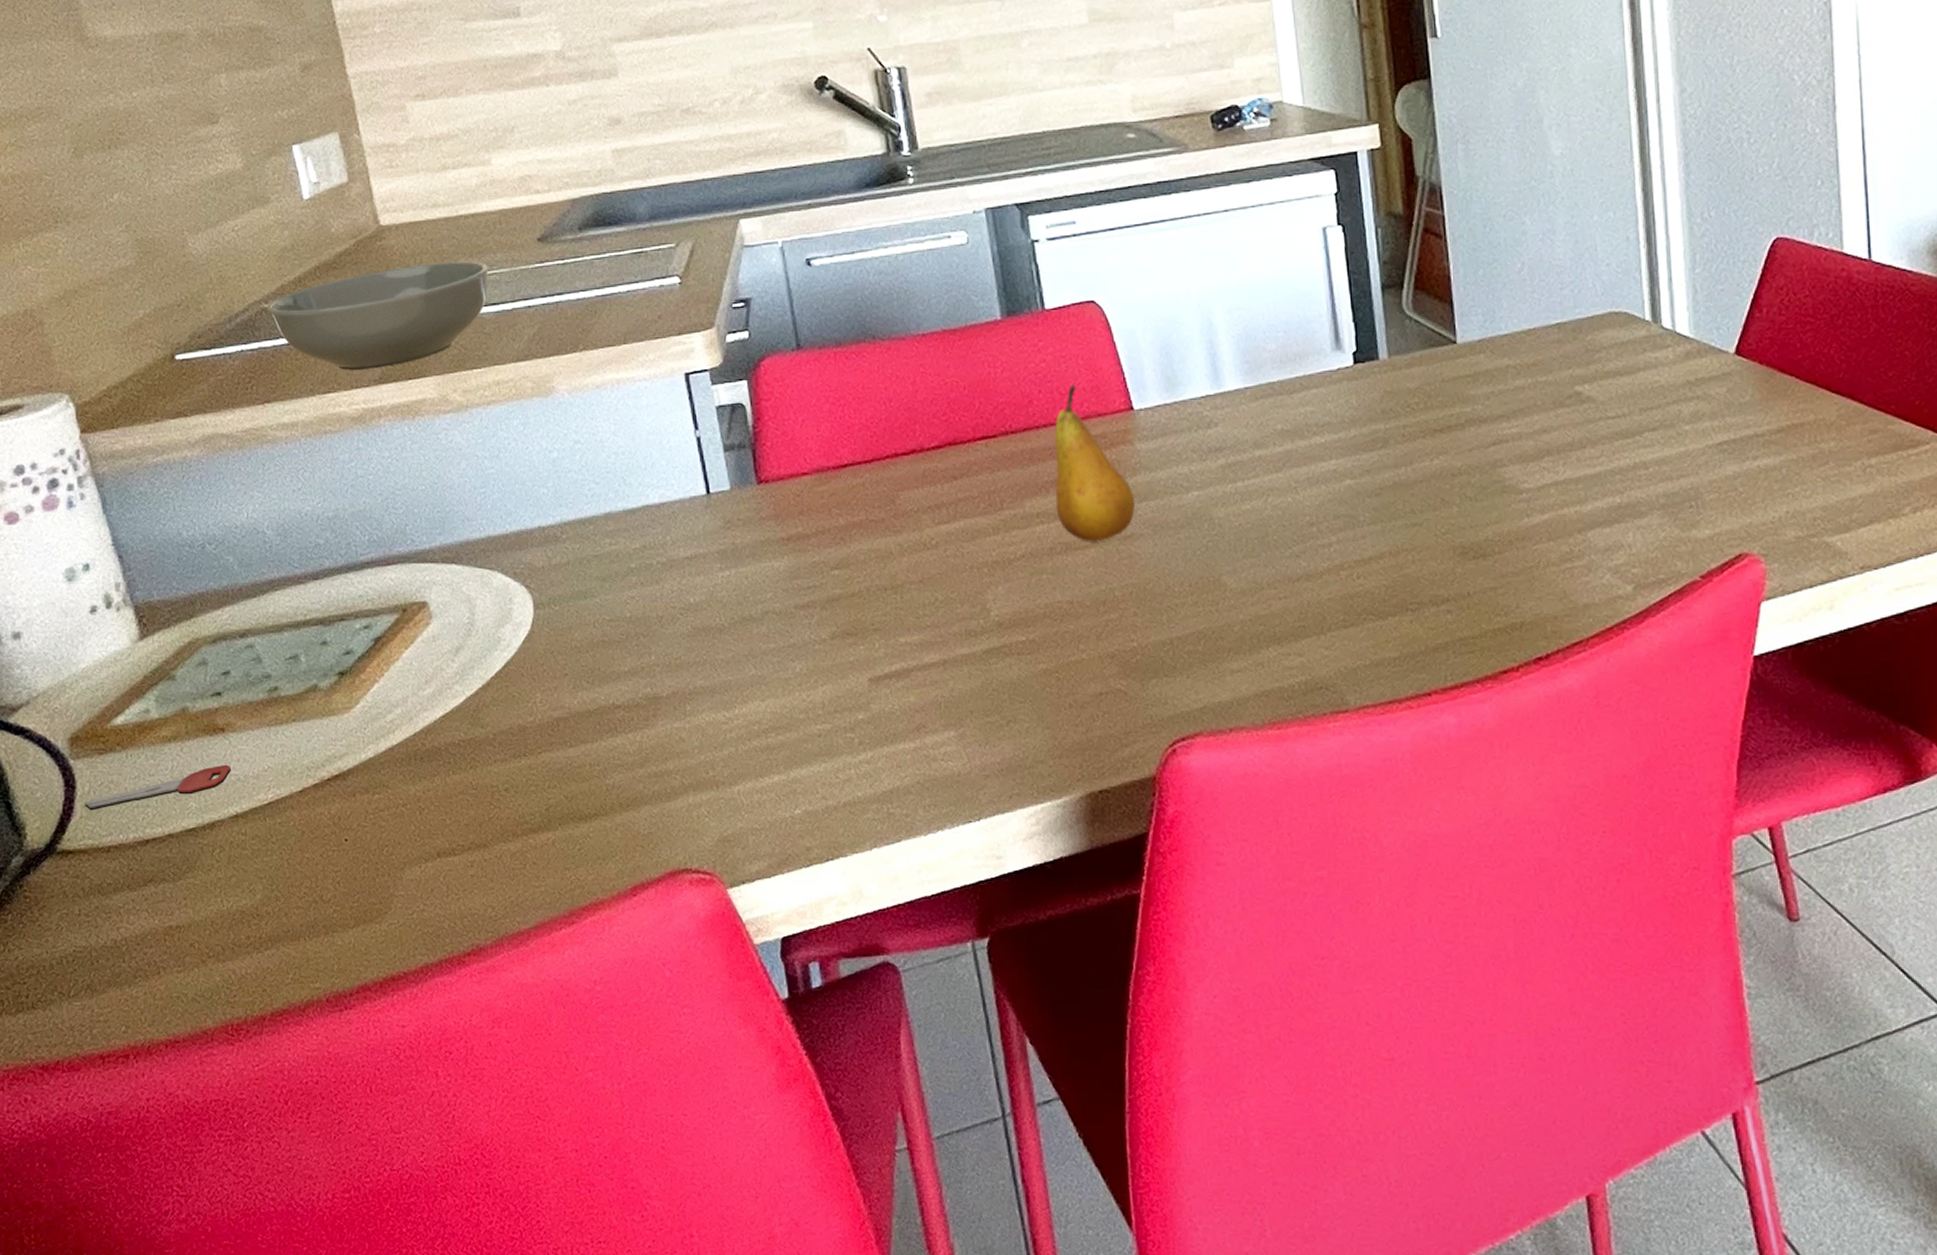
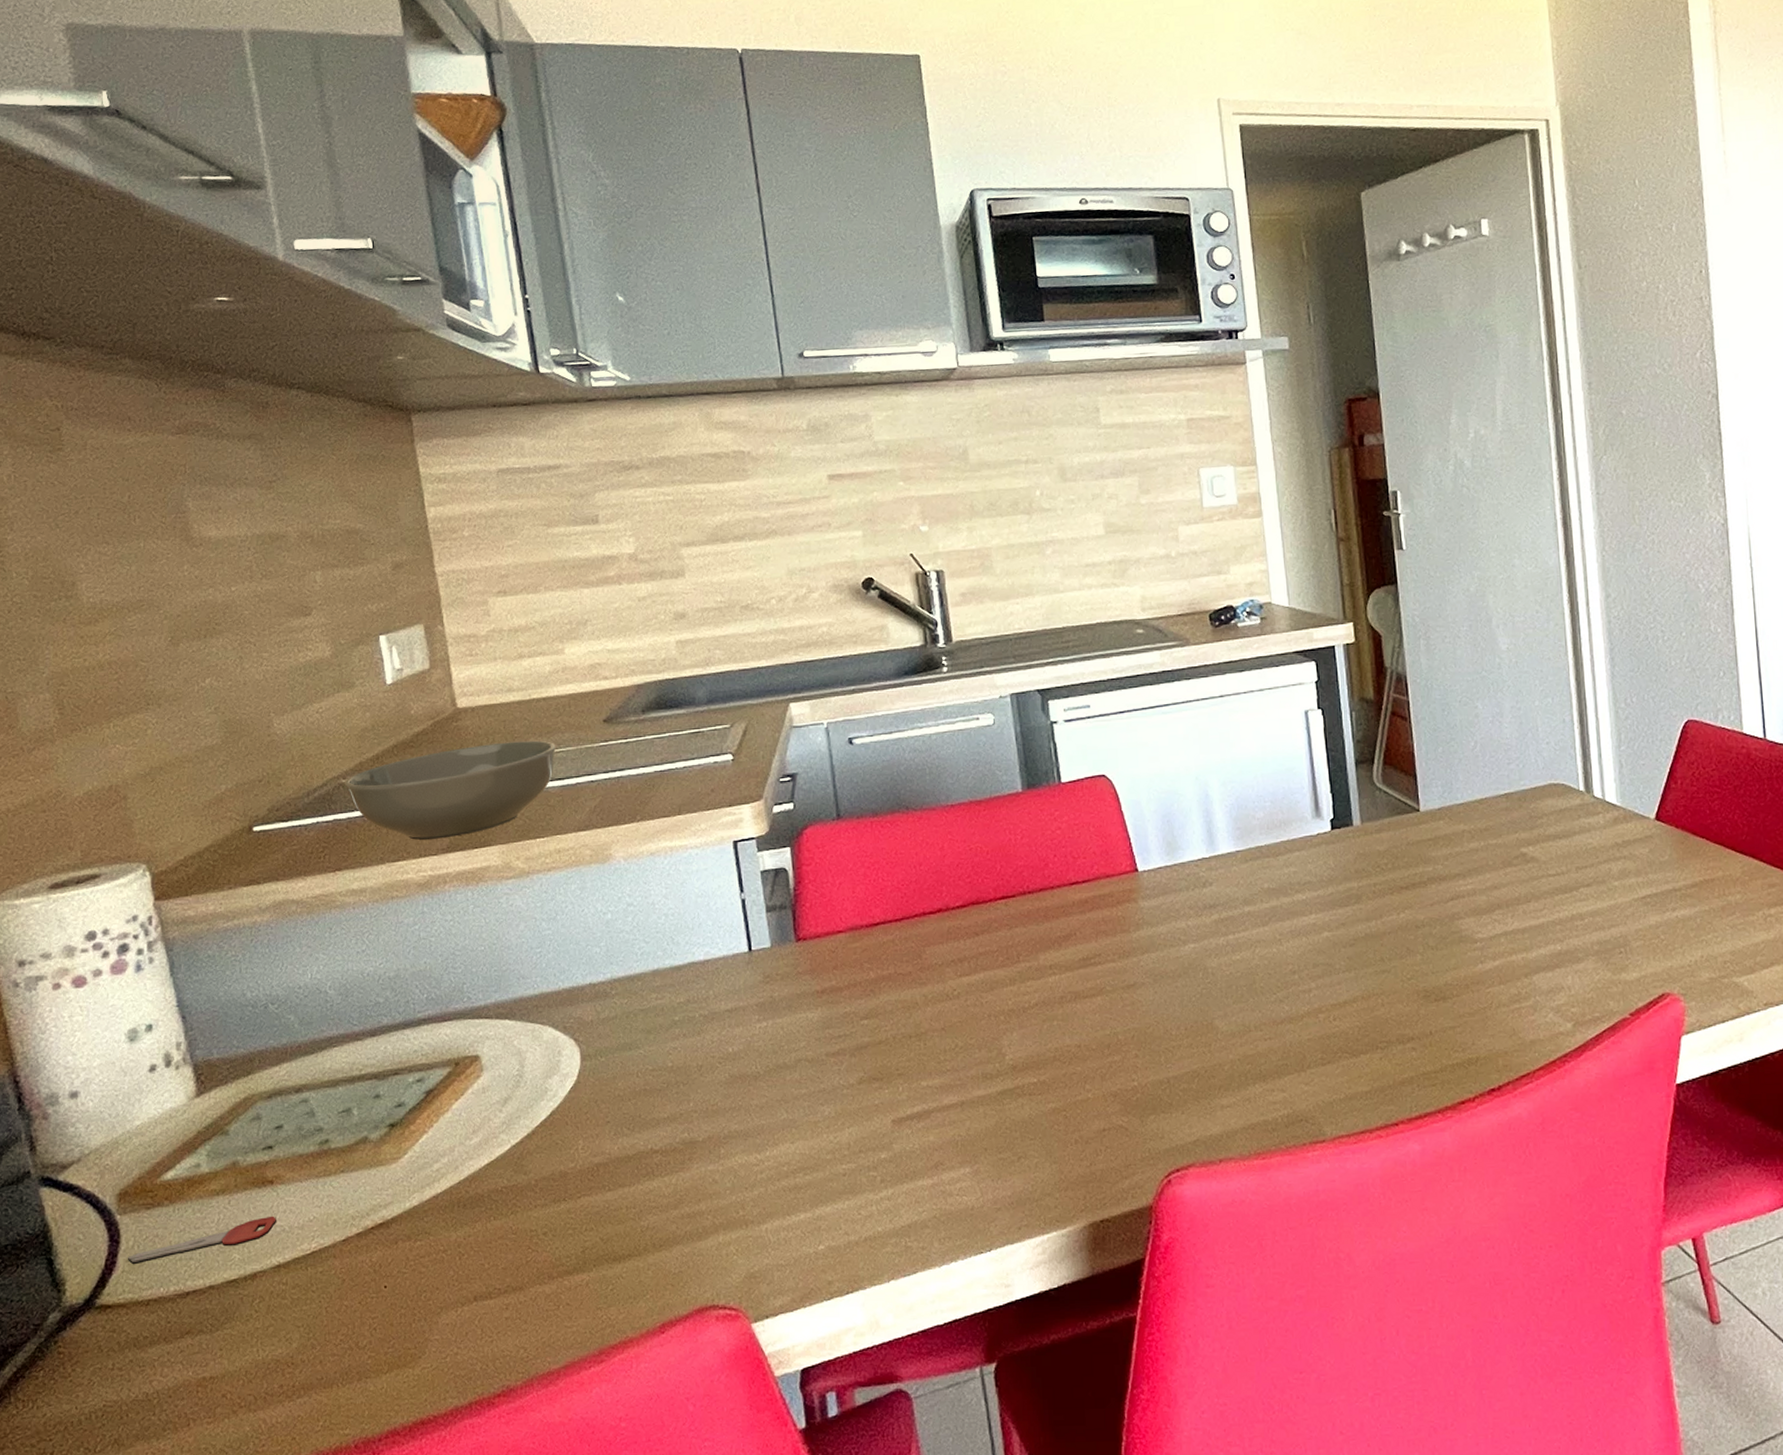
fruit: present [1055,384,1135,542] -> none [1066,849,1137,991]

